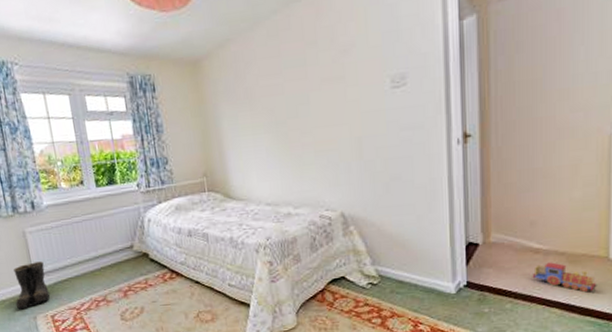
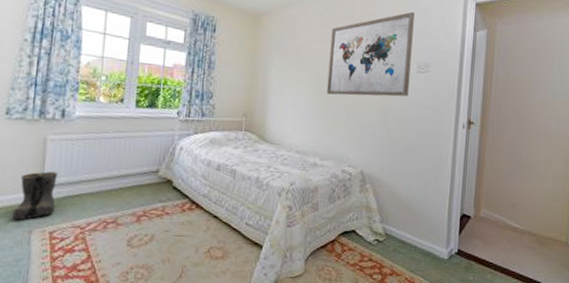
wall art: none [281,13,385,135] -> present [326,11,415,97]
toy train: present [532,262,597,293] -> none [510,241,559,272]

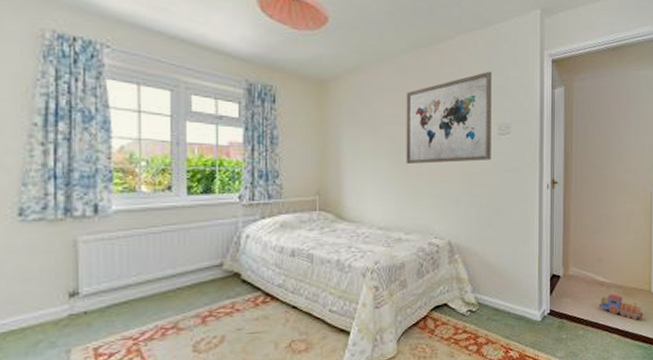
boots: present [11,171,58,221] -> none [41,278,98,341]
toy train: none [510,241,559,272] -> present [599,294,643,321]

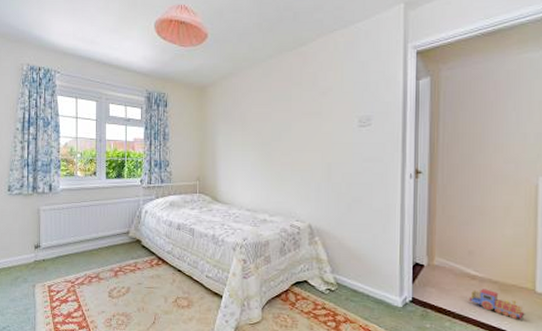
wall art: present [406,71,492,164] -> none [271,67,352,154]

